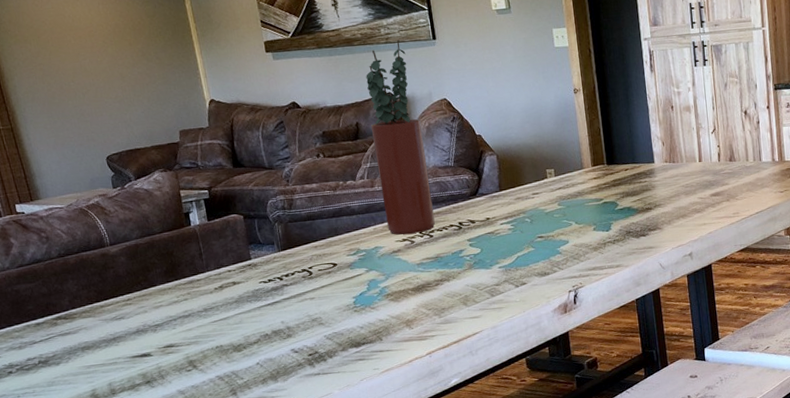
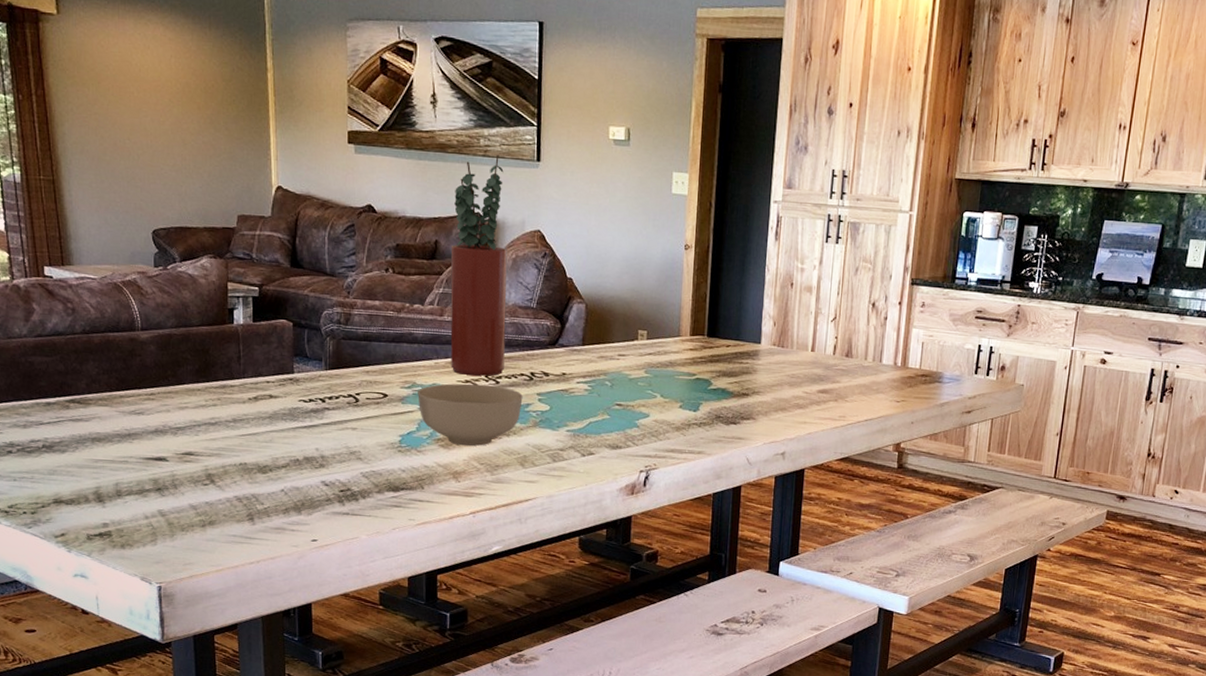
bowl: none [362,239,456,297] -> present [418,383,523,446]

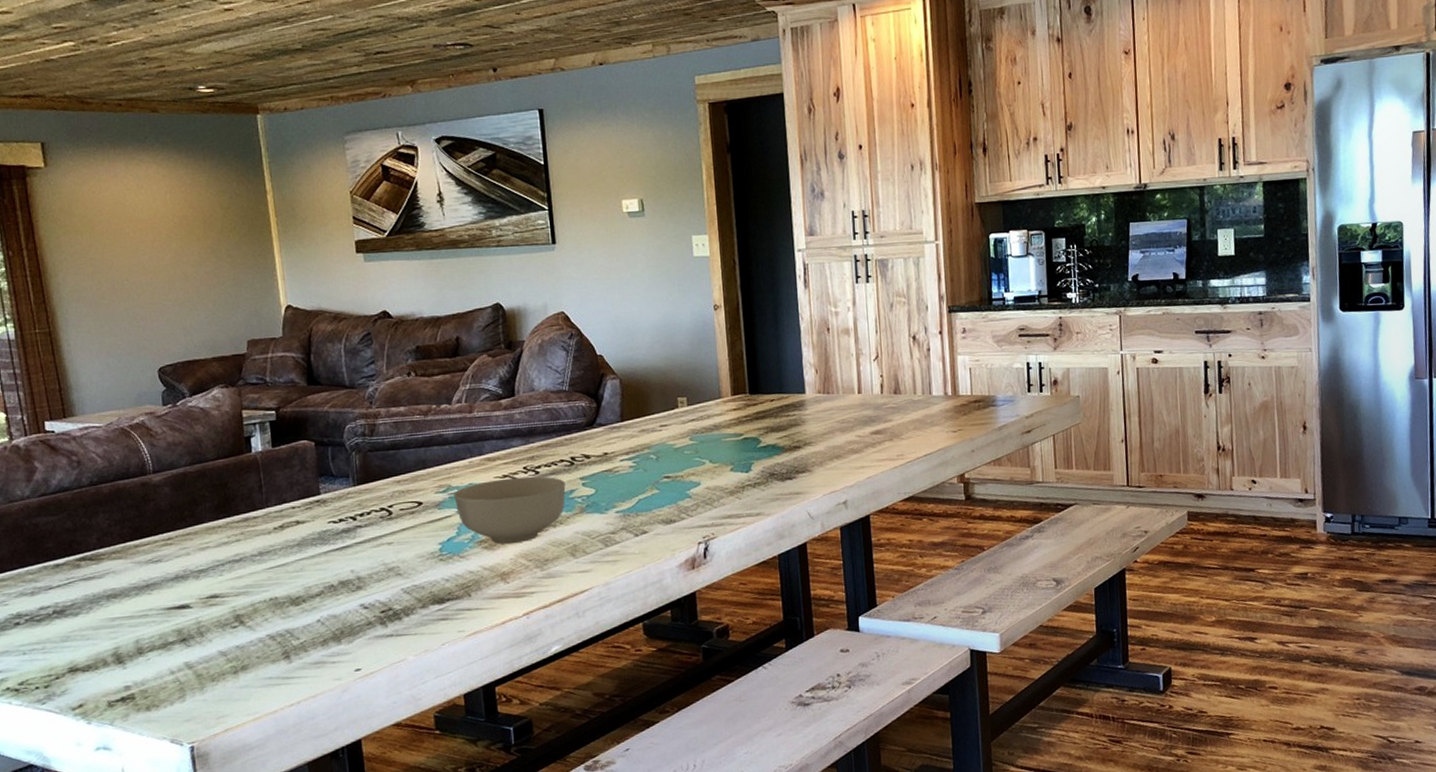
vase: present [450,154,507,376] -> none [471,243,543,470]

